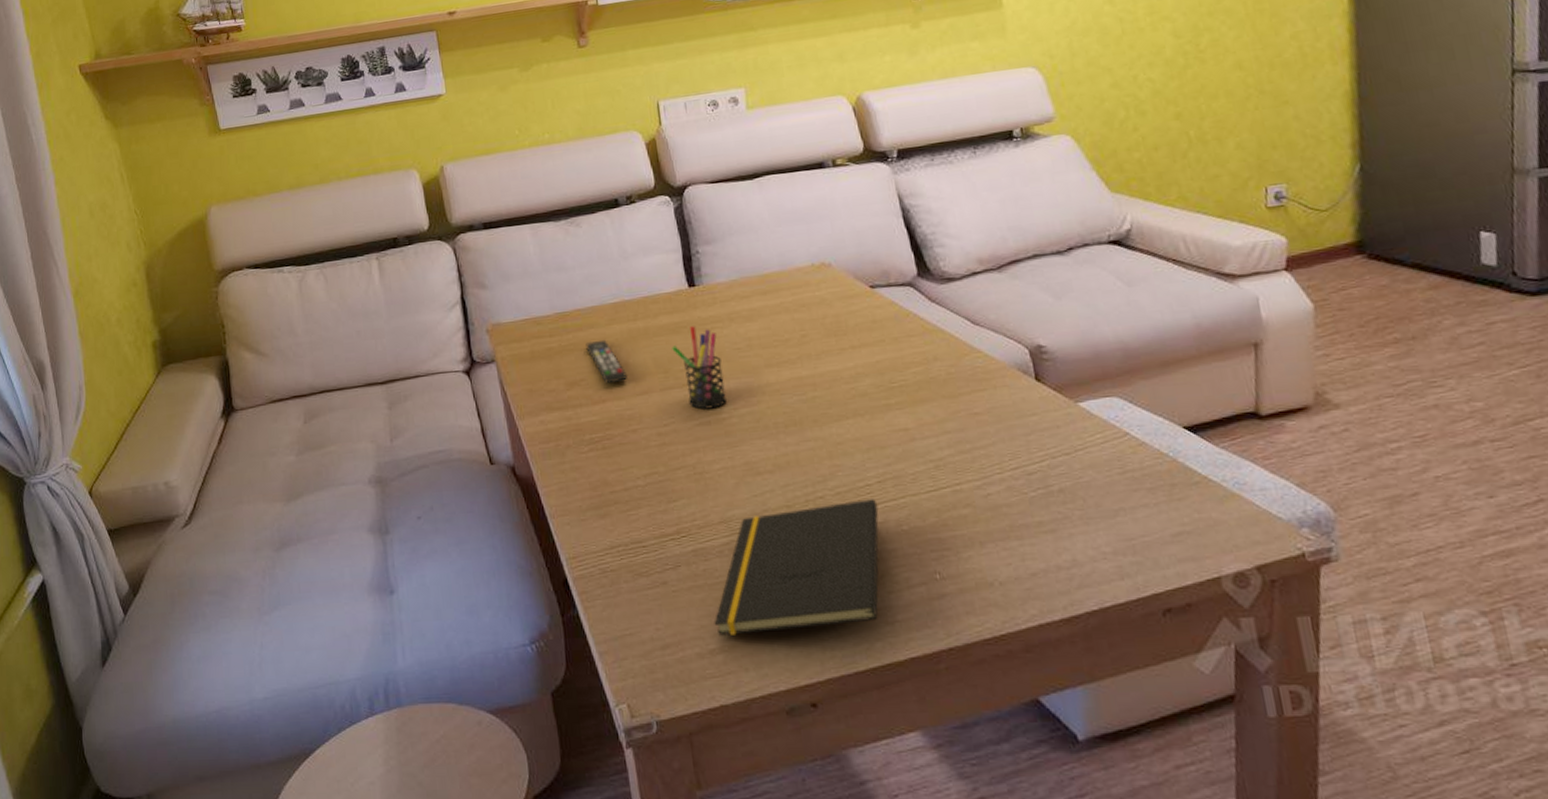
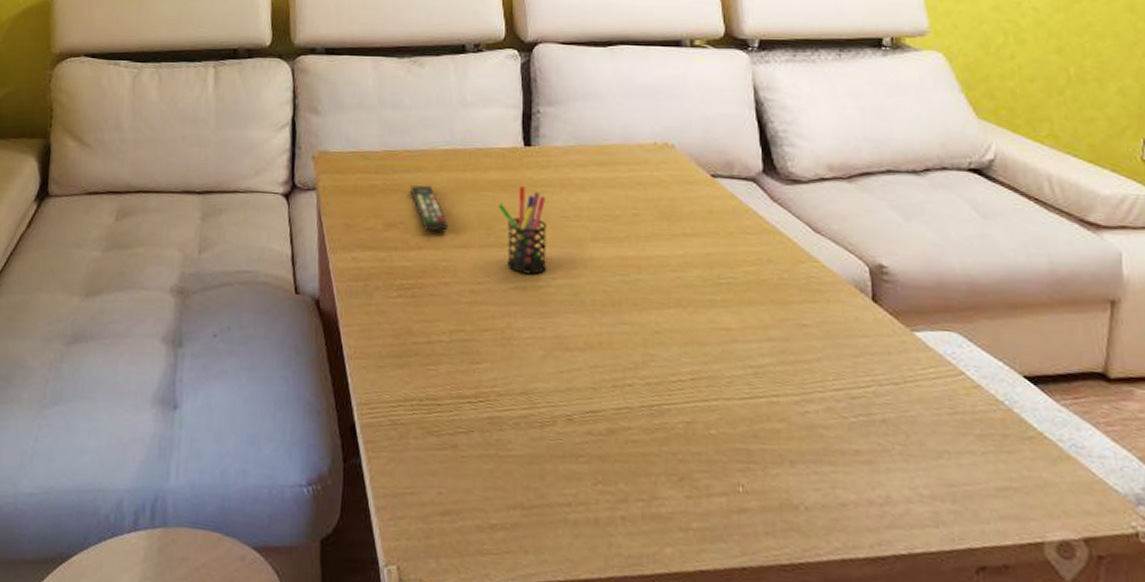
notepad: present [714,499,879,636] -> none [499,392,688,524]

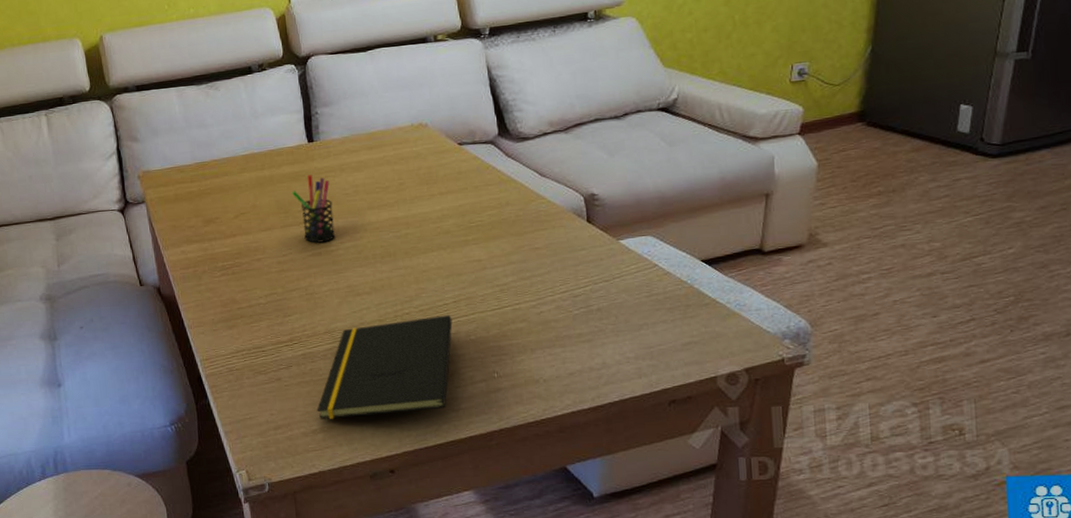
remote control: present [410,185,449,232] -> none [221,185,255,222]
notepad: none [499,392,688,524] -> present [317,315,453,420]

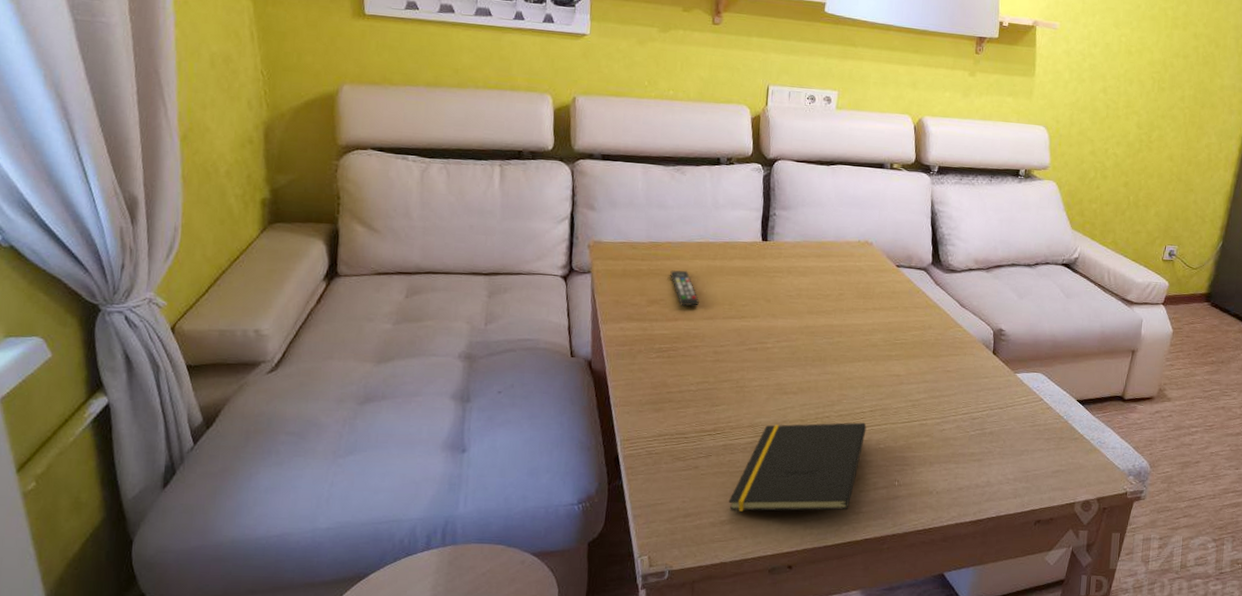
remote control: none [221,185,255,222] -> present [670,270,700,307]
pen holder: present [292,175,335,243] -> none [739,272,776,339]

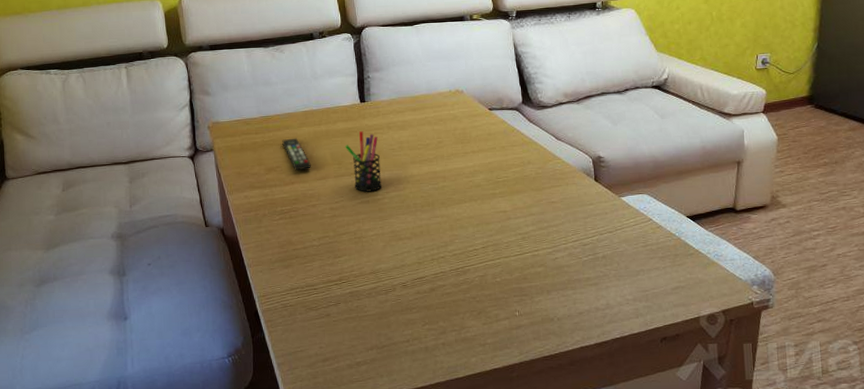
notepad: present [728,422,867,512] -> none [361,259,481,353]
pen holder: none [739,272,776,339] -> present [345,131,382,192]

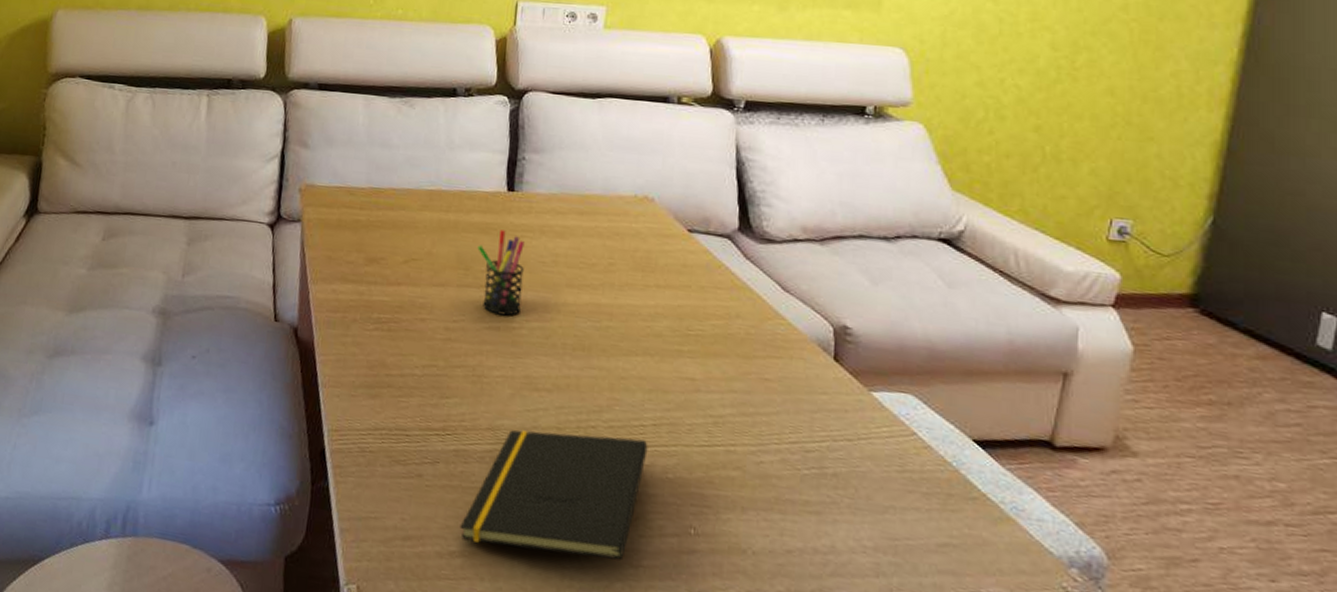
remote control: present [282,138,312,171] -> none [393,223,429,270]
notepad: none [361,259,481,353] -> present [459,430,648,560]

